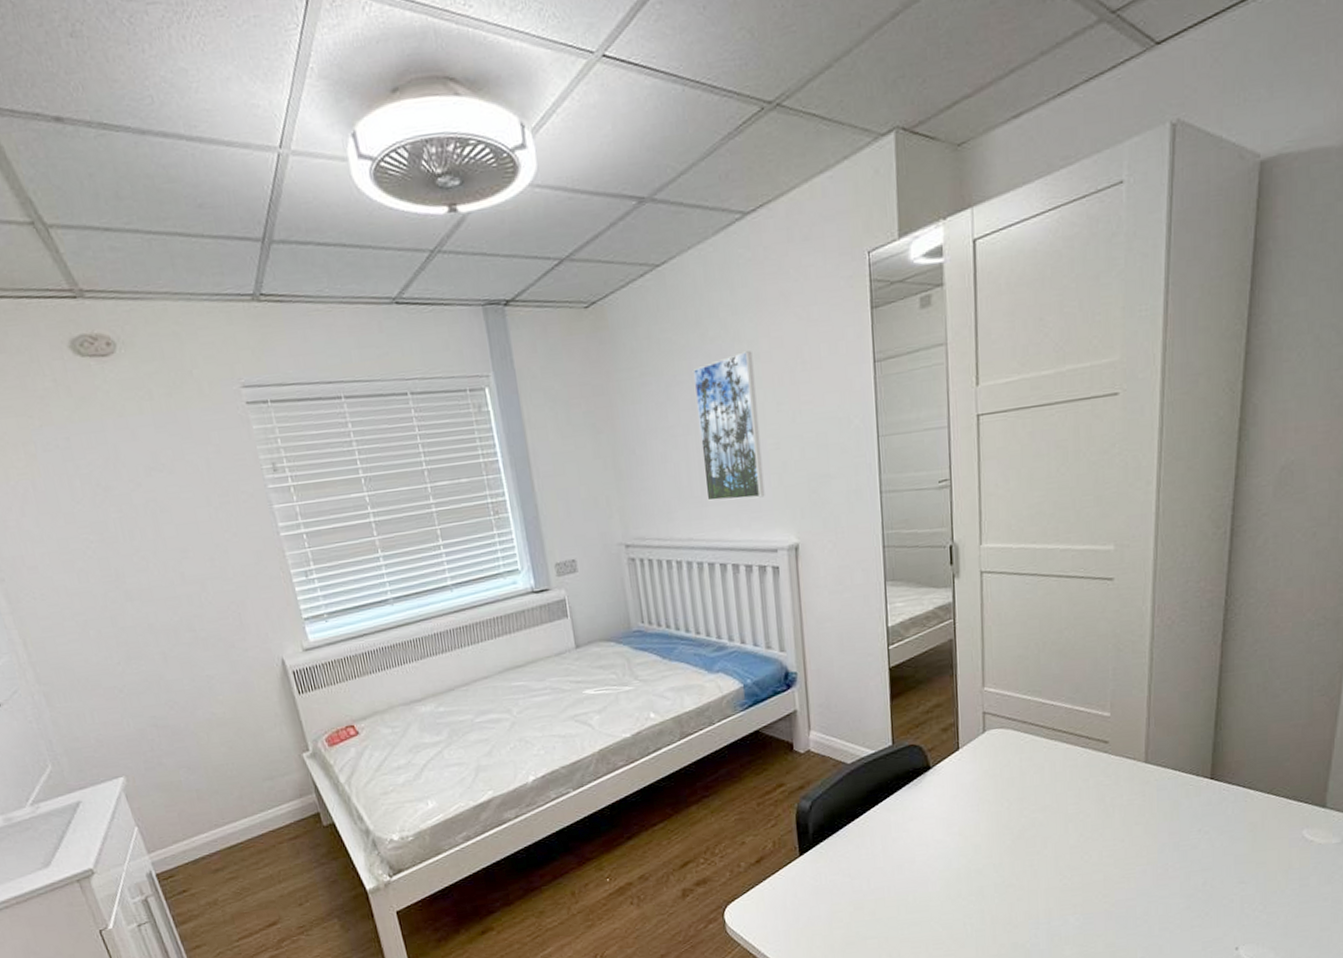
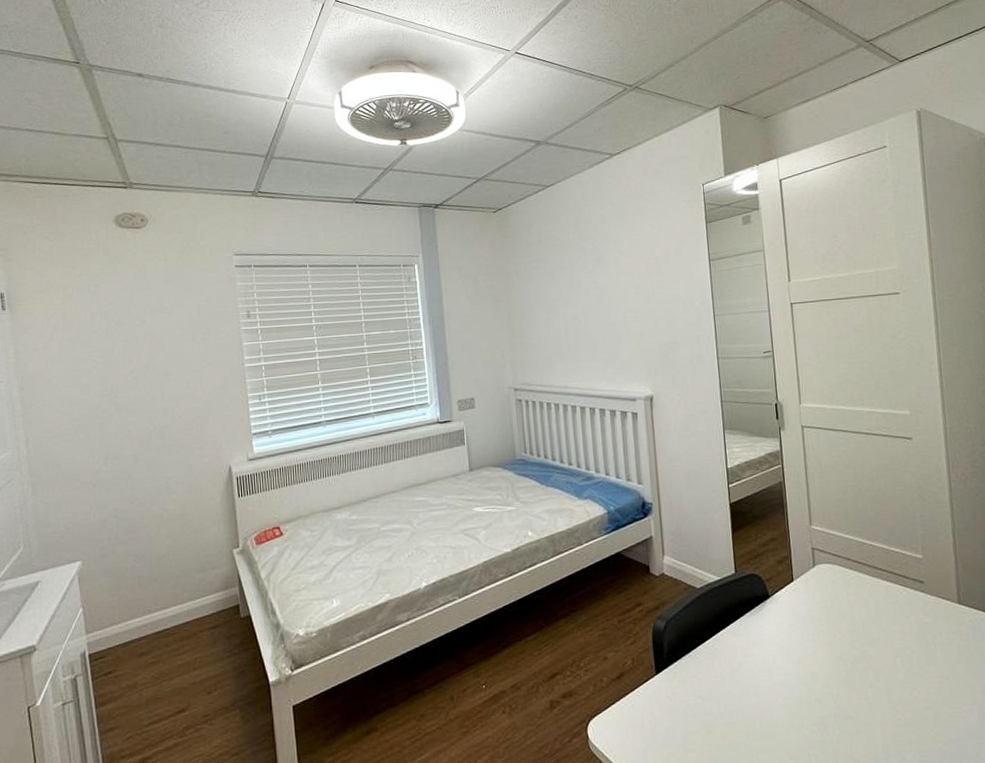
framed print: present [692,351,765,501] -> none [572,248,626,358]

